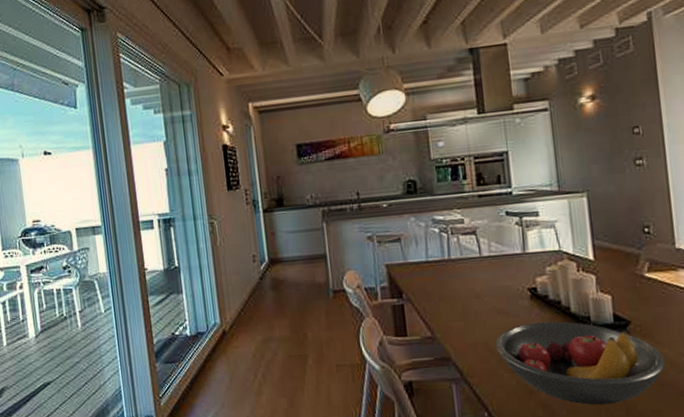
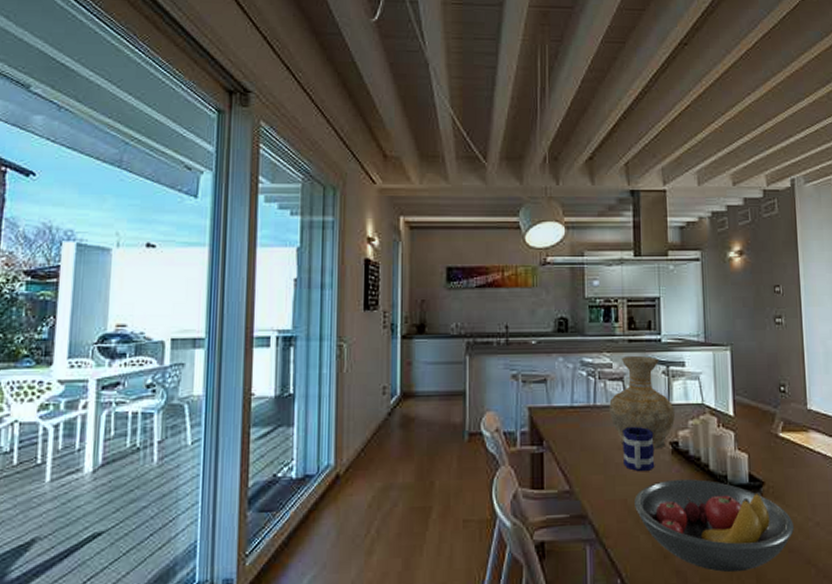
vase: none [463,209,532,296] -> present [609,355,675,449]
mug: none [479,275,514,318] -> present [623,426,655,472]

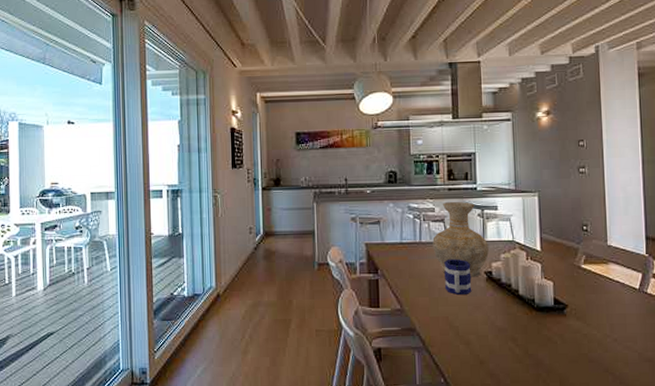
fruit bowl: present [635,479,794,573] -> none [455,302,594,377]

